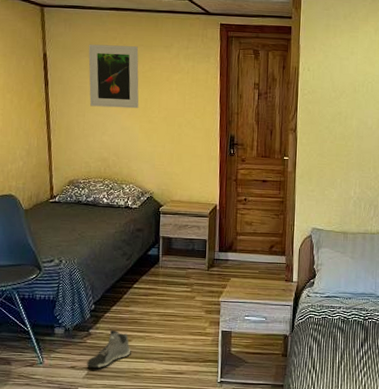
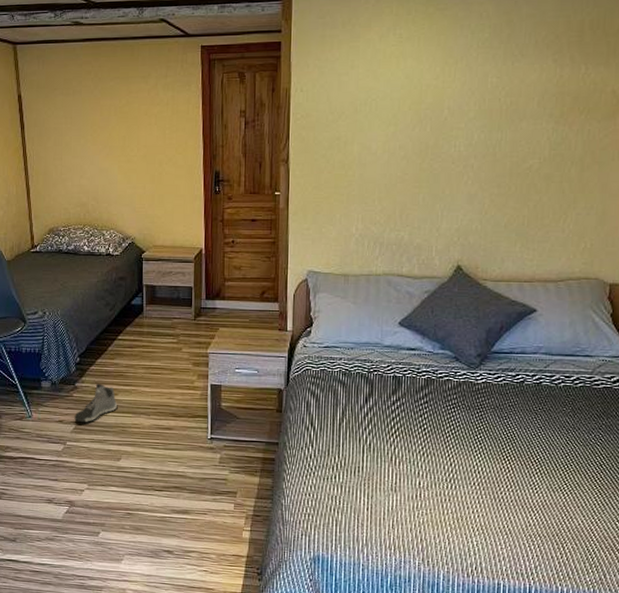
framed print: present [88,44,139,109] -> none [62,79,117,149]

